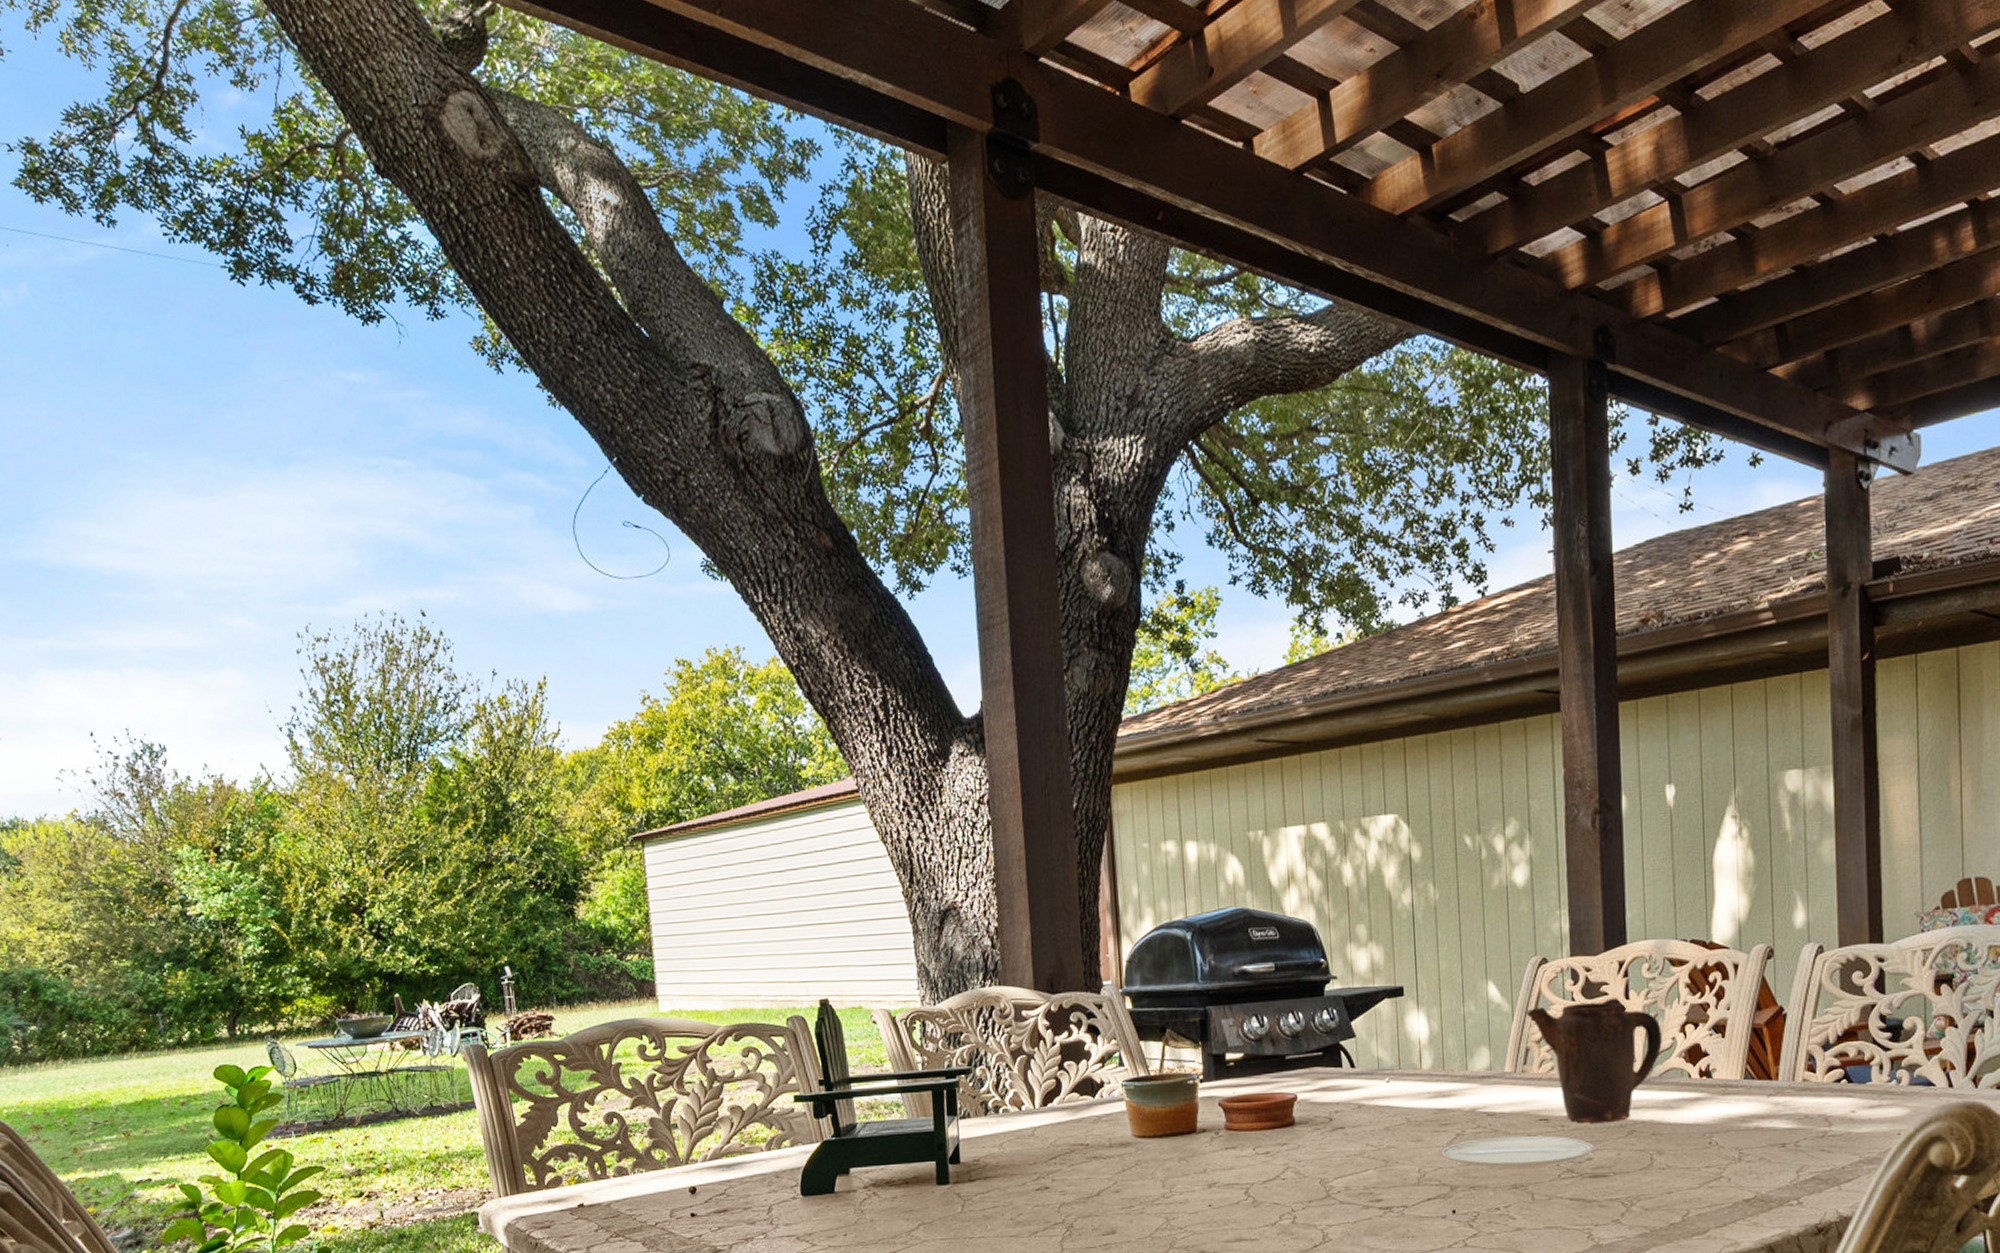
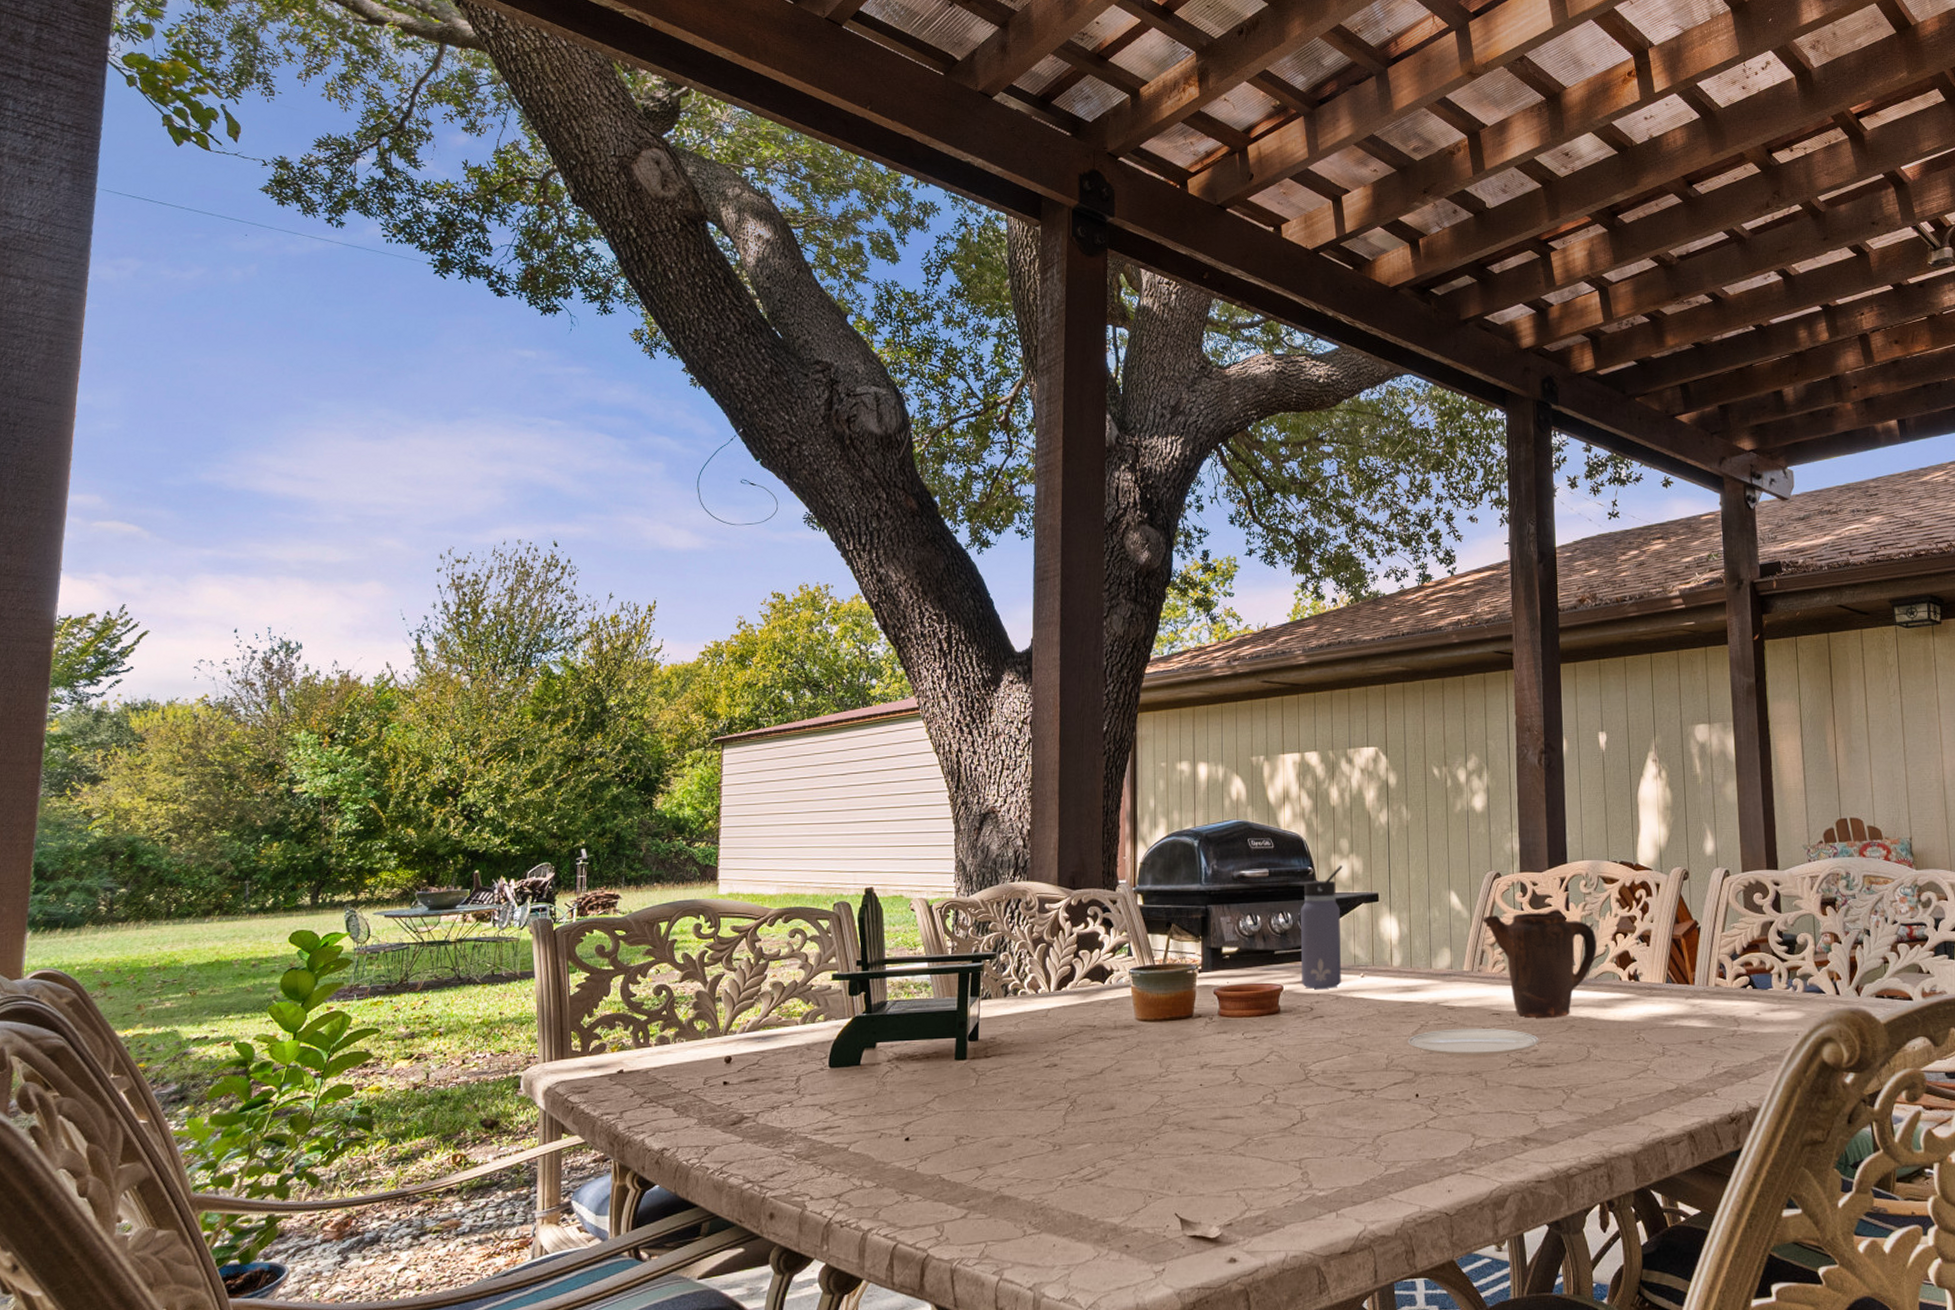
water bottle: none [1314,955,1363,1097] -> present [1301,864,1343,989]

